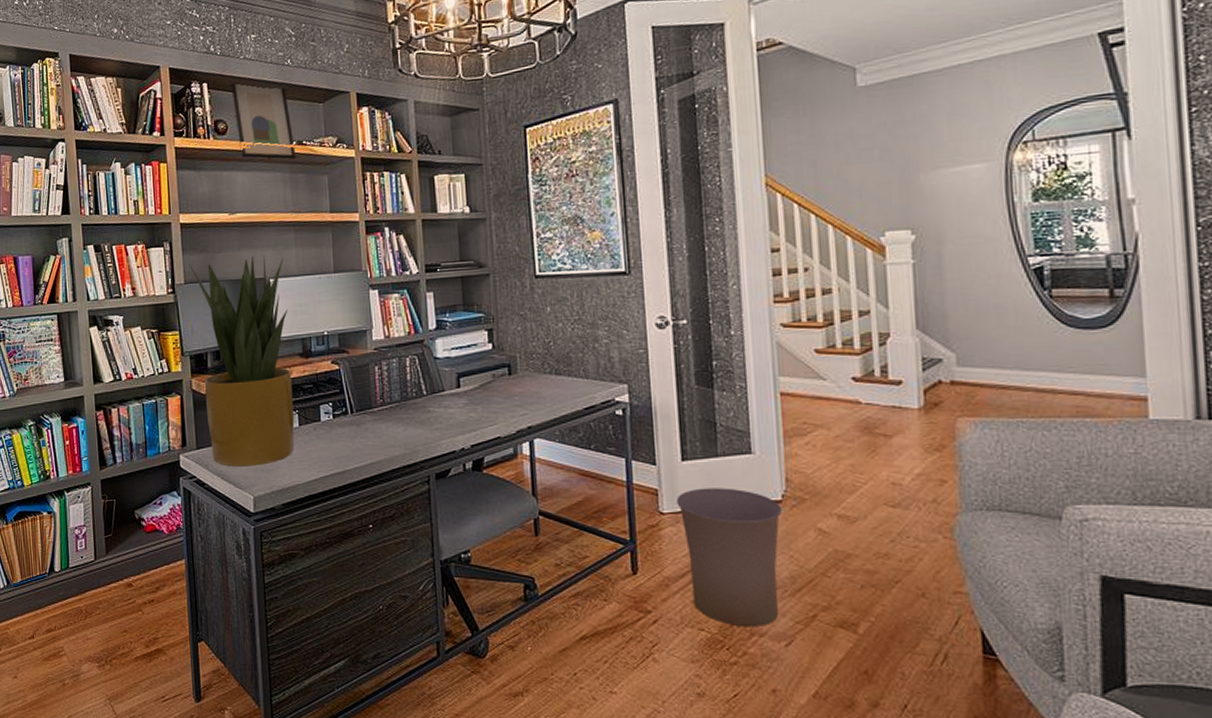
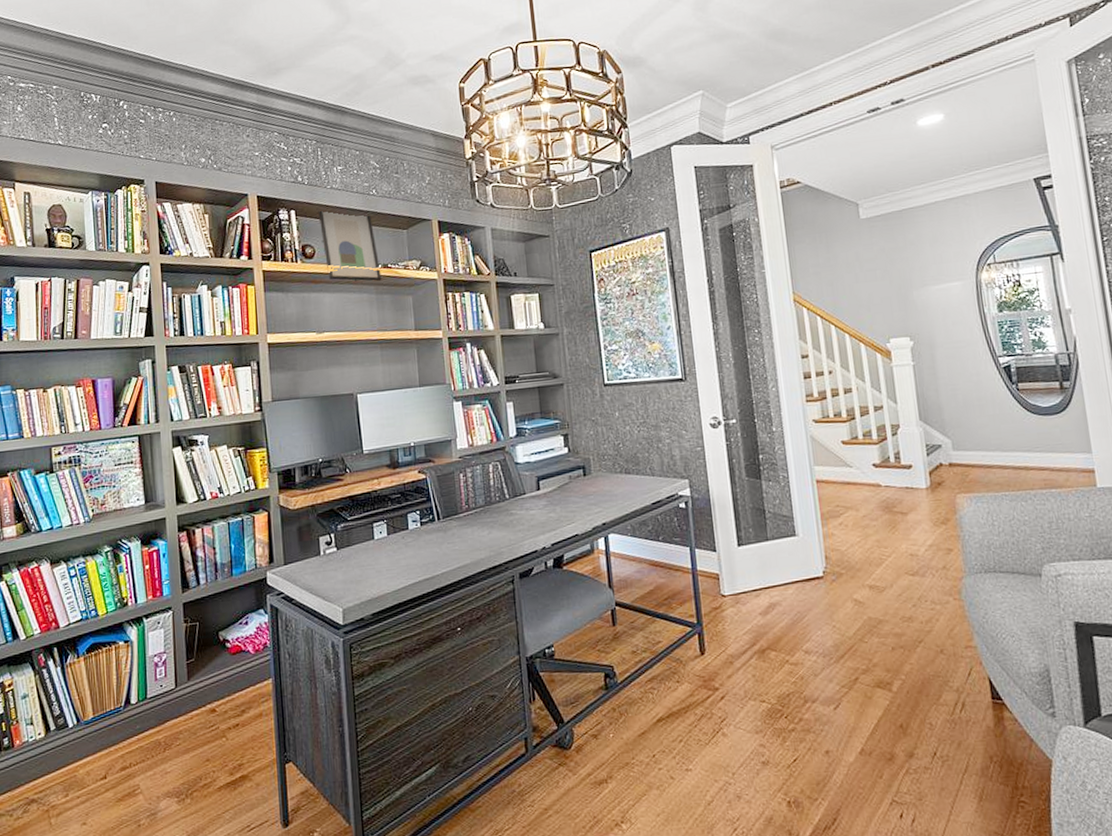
planter: present [189,255,295,467] -> none [277,372,384,580]
waste bin: present [676,488,782,628] -> none [735,568,827,695]

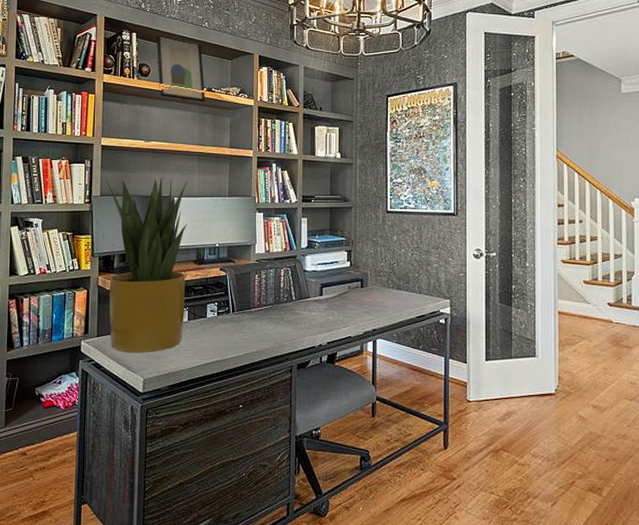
planter: none [277,372,384,580] -> present [106,178,188,353]

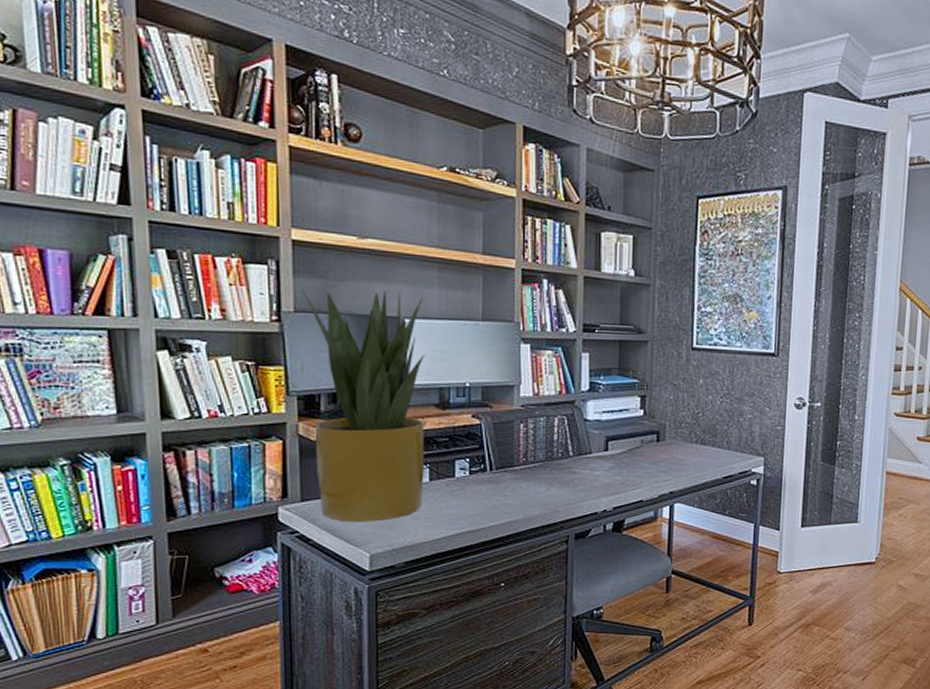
picture frame: present [156,34,206,102] -> none [369,80,446,186]

